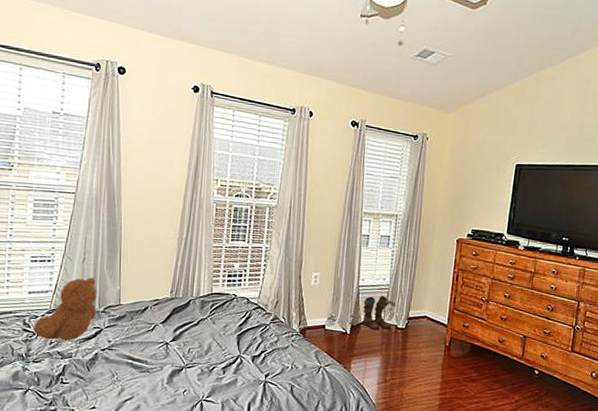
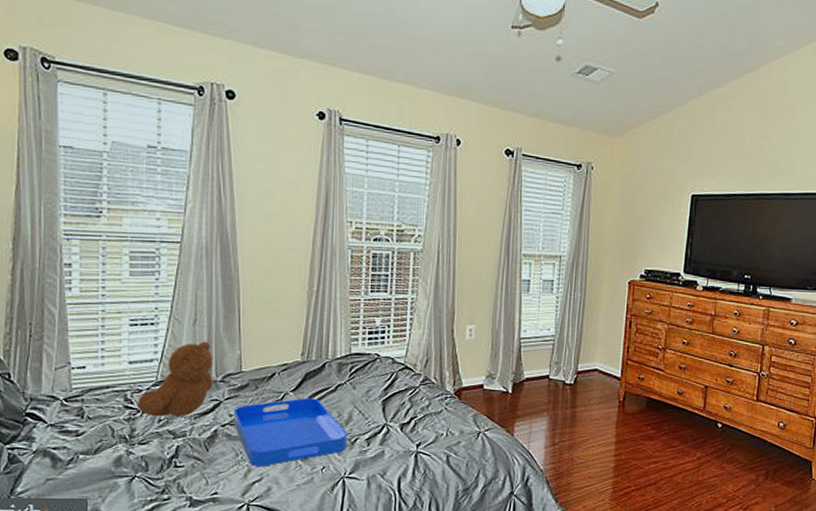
serving tray: none [111,329,207,387] -> present [233,398,348,466]
boots: present [362,295,396,330] -> none [525,347,563,387]

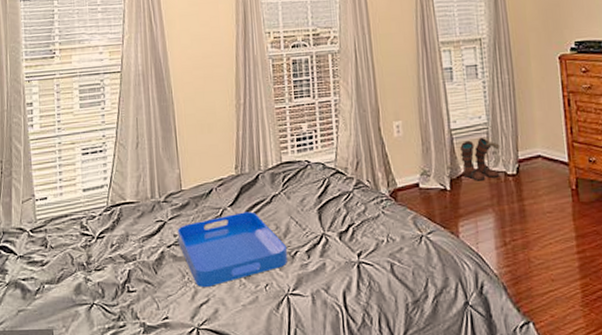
teddy bear: present [137,341,213,417] -> none [92,163,157,242]
boots: none [525,347,563,387] -> present [460,137,500,181]

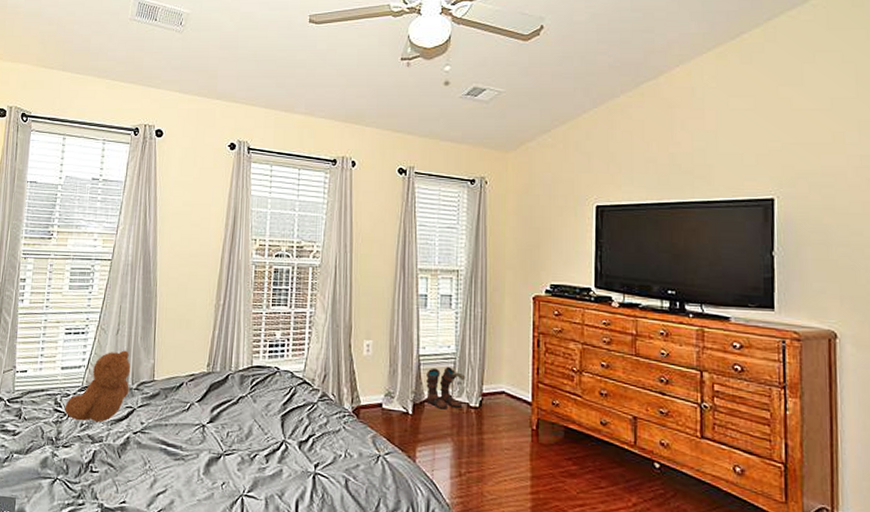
teddy bear: none [92,163,157,242] -> present [65,350,131,423]
serving tray: present [177,211,288,287] -> none [144,409,248,478]

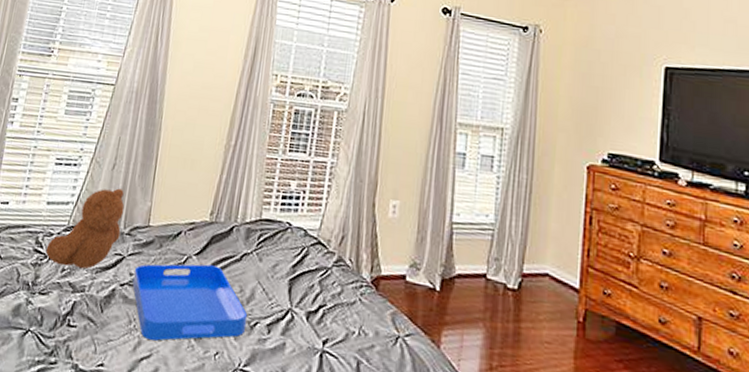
serving tray: none [144,409,248,478] -> present [132,264,248,341]
boots: present [426,366,466,409] -> none [457,238,505,289]

